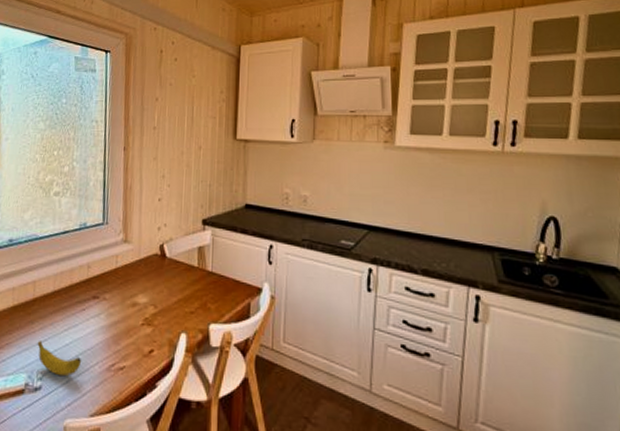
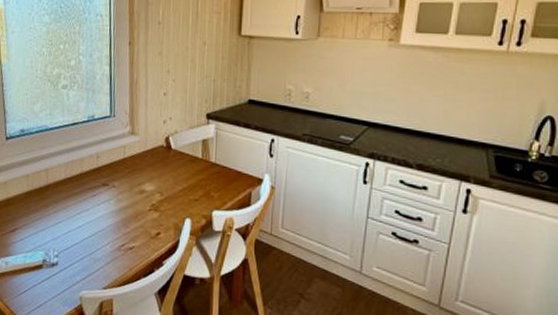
banana: present [37,341,81,377] -> none [52,223,93,254]

